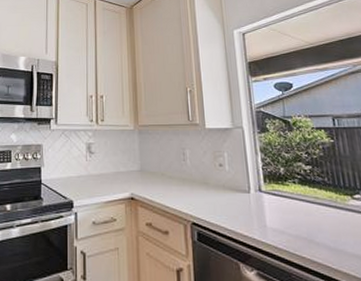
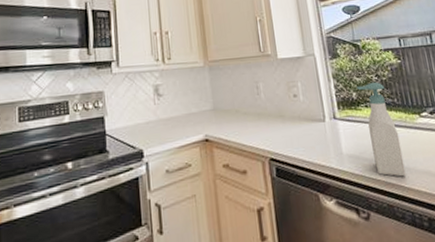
soap bottle: none [284,159,334,257] -> present [356,81,406,177]

